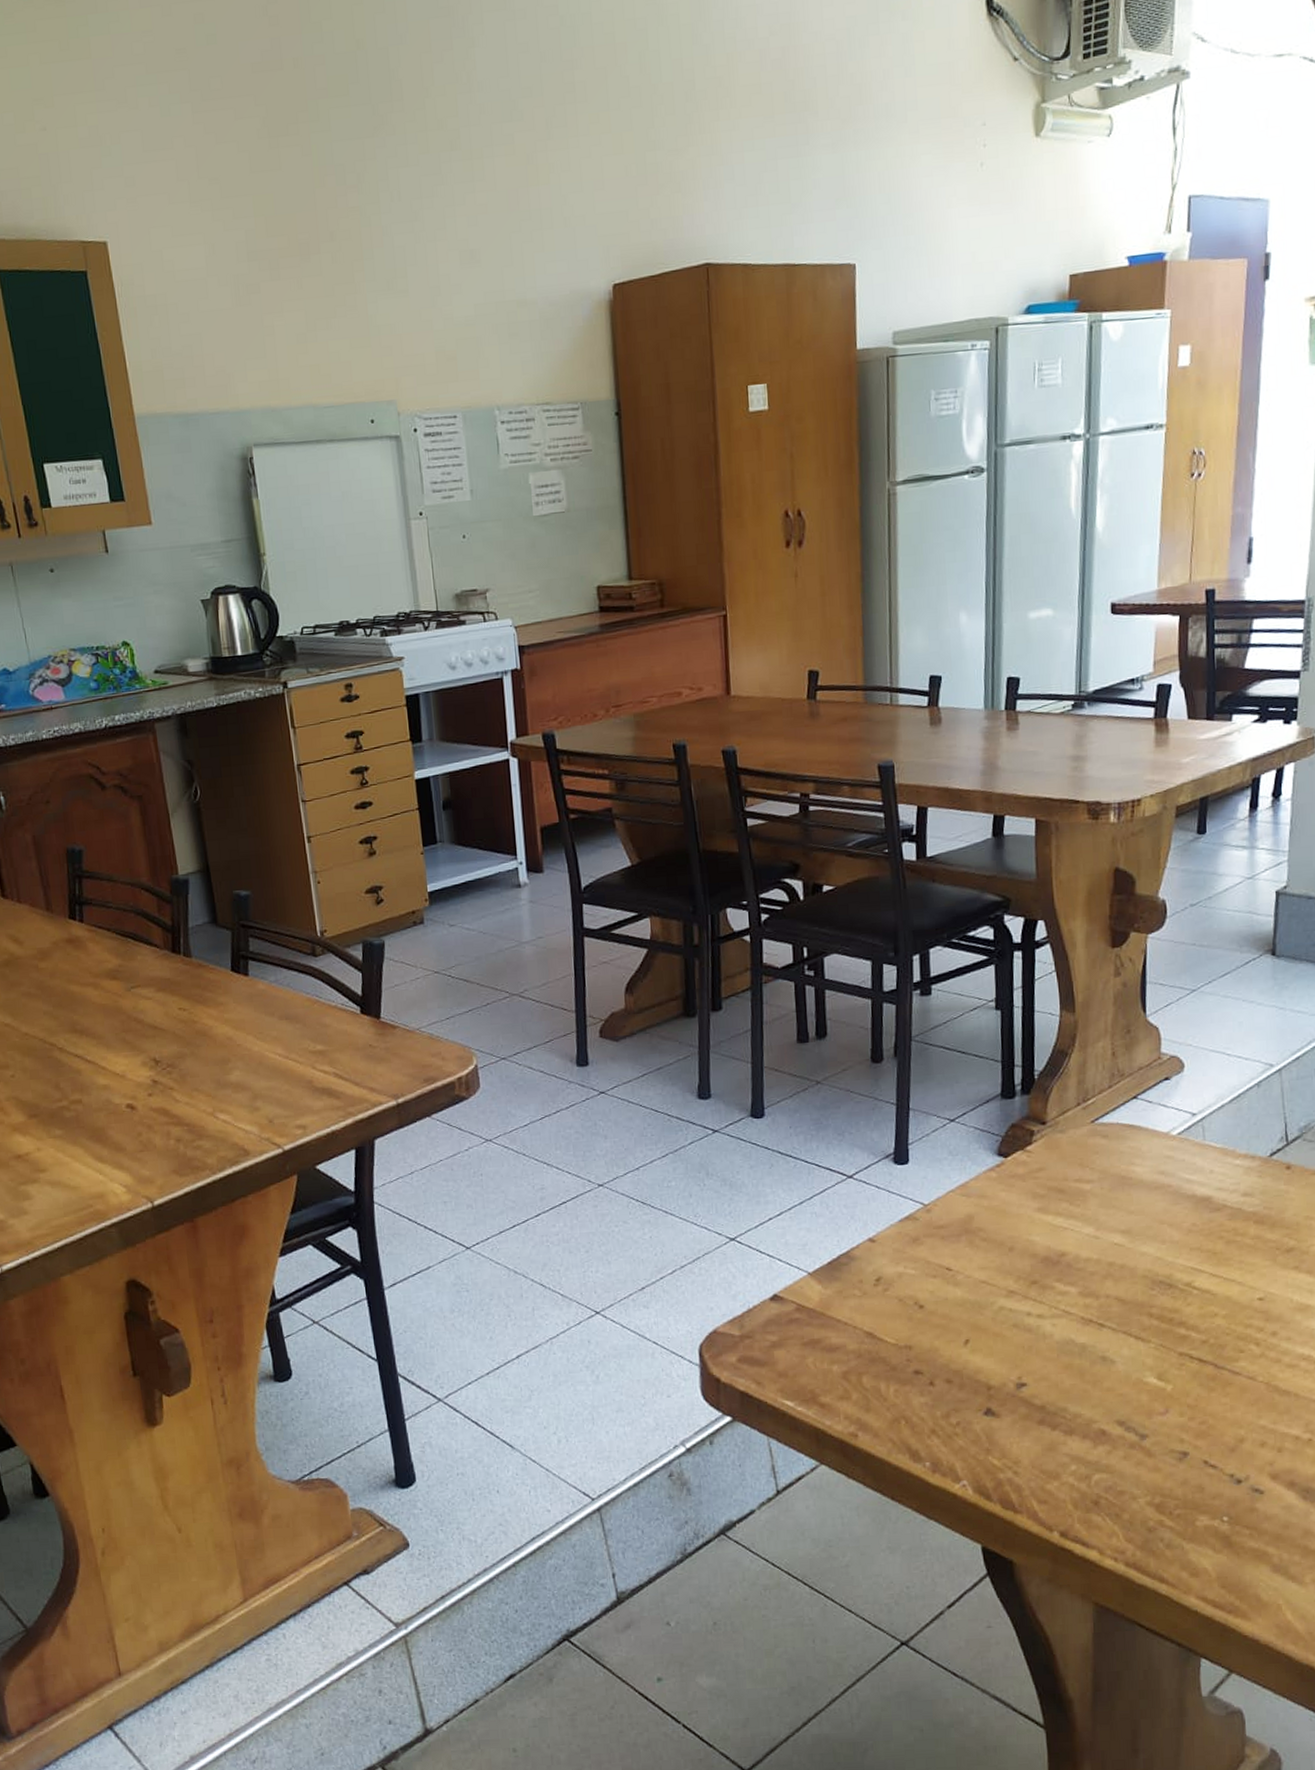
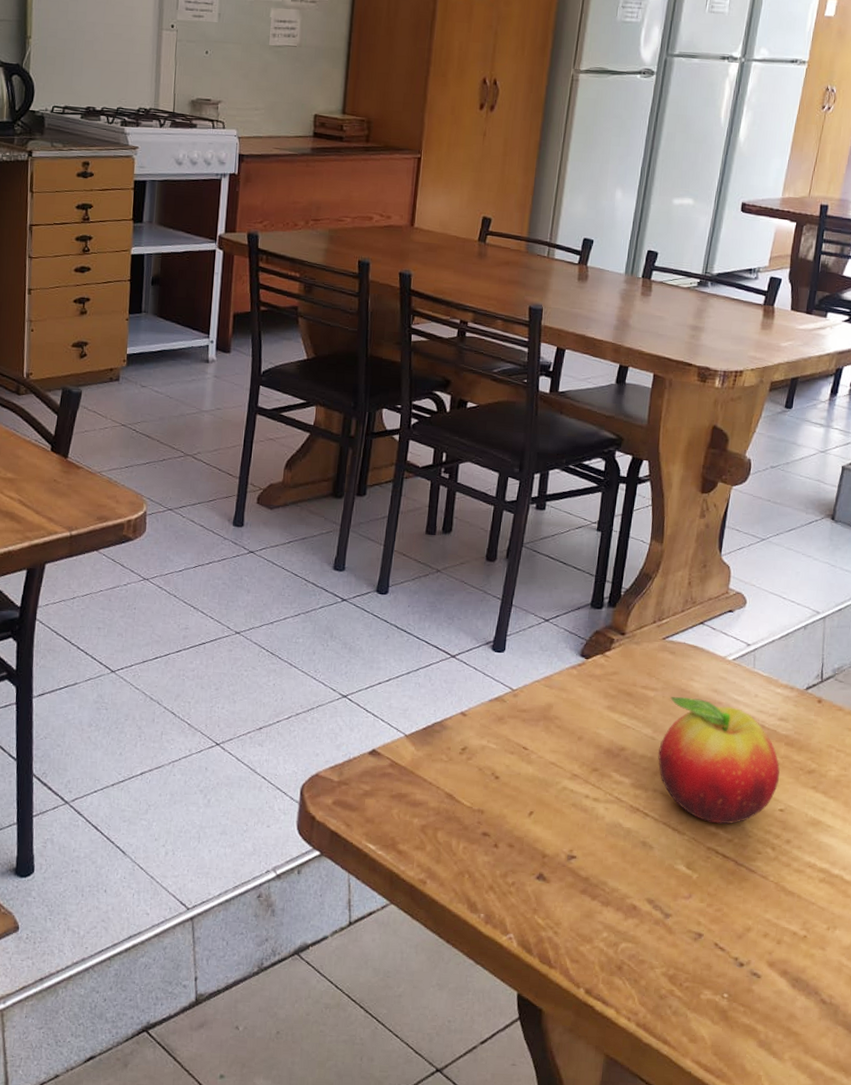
fruit: none [1104,1184,1253,1325] -> present [657,696,780,825]

